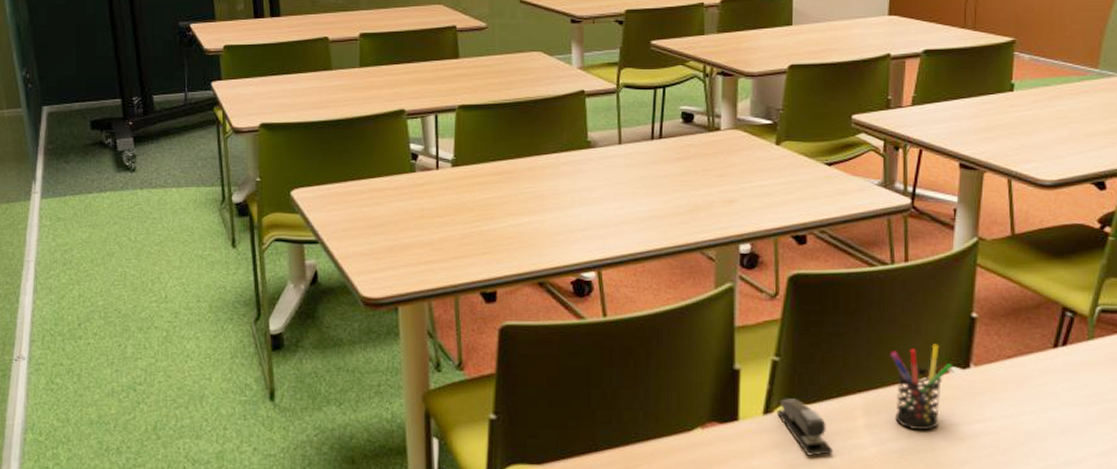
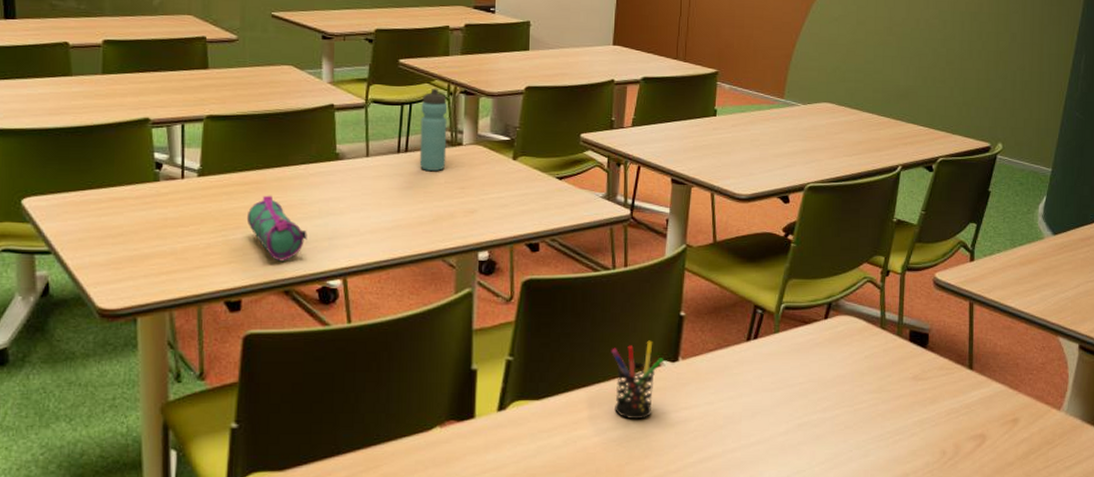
pencil case: none [500,185,560,253] -> present [246,195,307,262]
water bottle: none [674,70,704,158] -> present [419,88,448,171]
stapler: present [776,398,834,456] -> none [509,395,561,448]

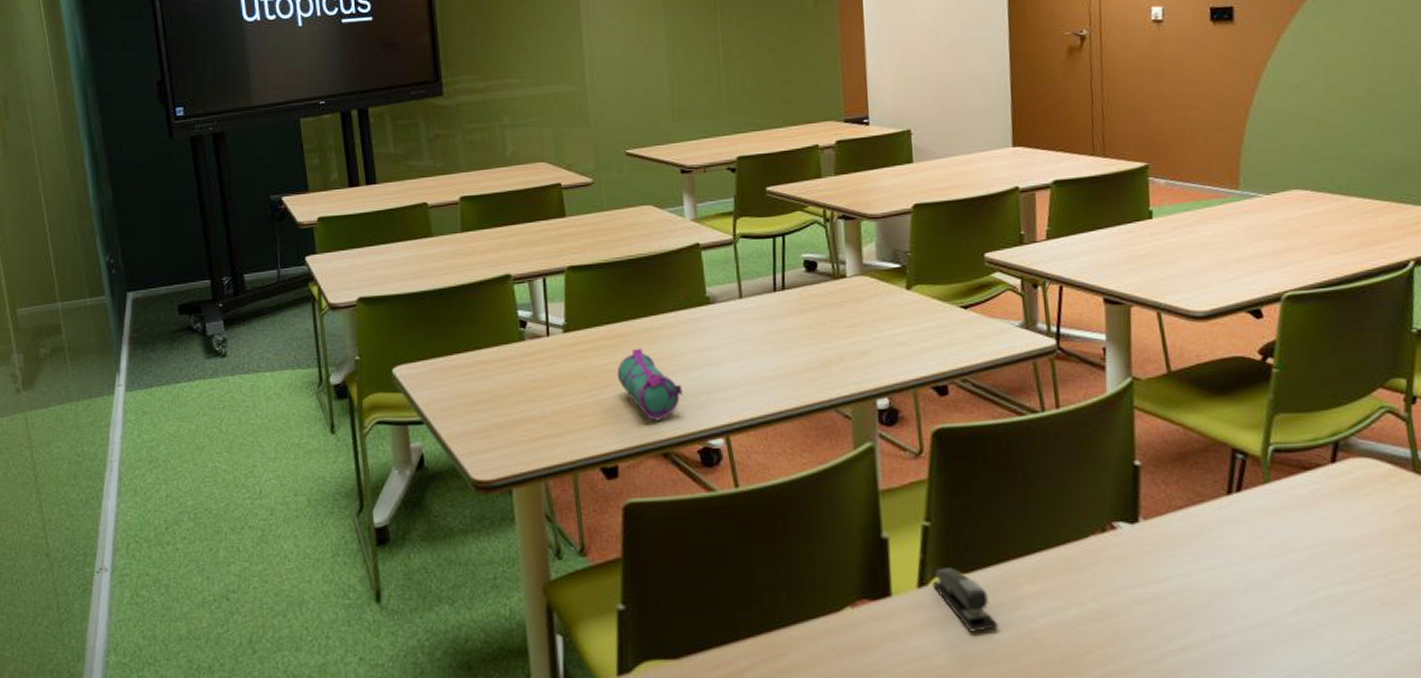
water bottle: present [419,88,448,171] -> none [795,215,830,309]
stapler: none [509,395,561,448] -> present [932,568,999,632]
pen holder: present [611,340,664,420] -> none [1051,497,1120,597]

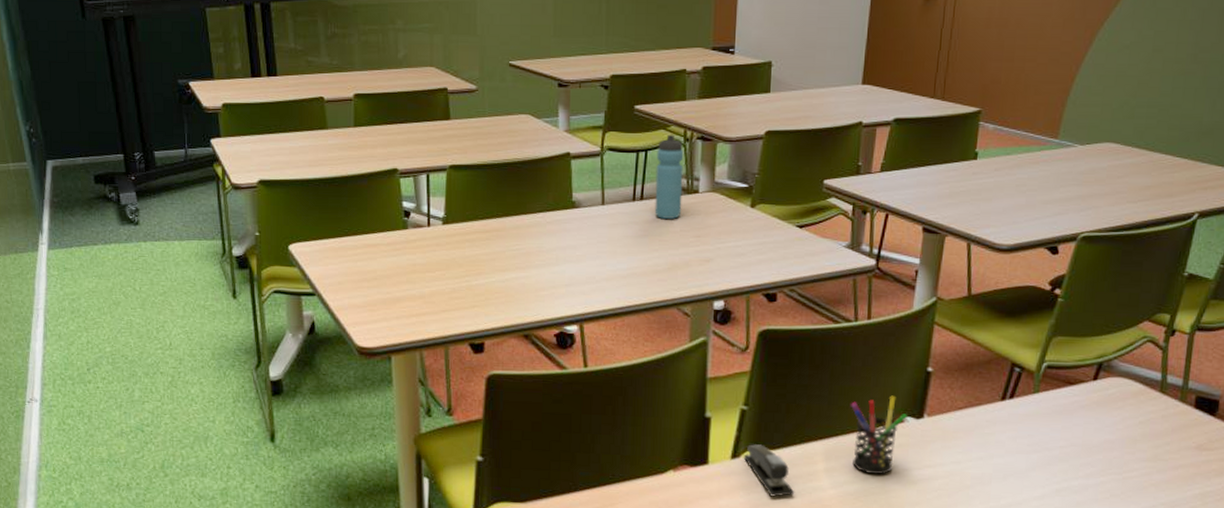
pencil case: present [616,348,683,421] -> none [488,242,545,307]
water bottle: none [795,215,830,309] -> present [654,134,684,219]
pen holder: none [1051,497,1120,597] -> present [851,395,907,475]

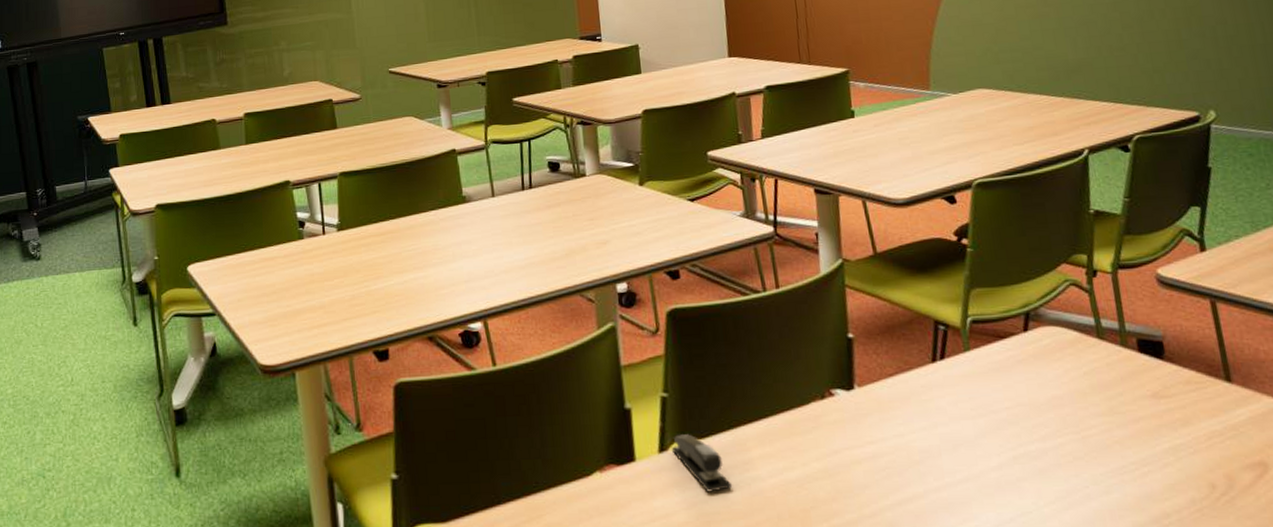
water bottle: present [654,134,684,219] -> none [539,122,572,205]
pen holder: present [851,395,907,475] -> none [775,367,837,458]

